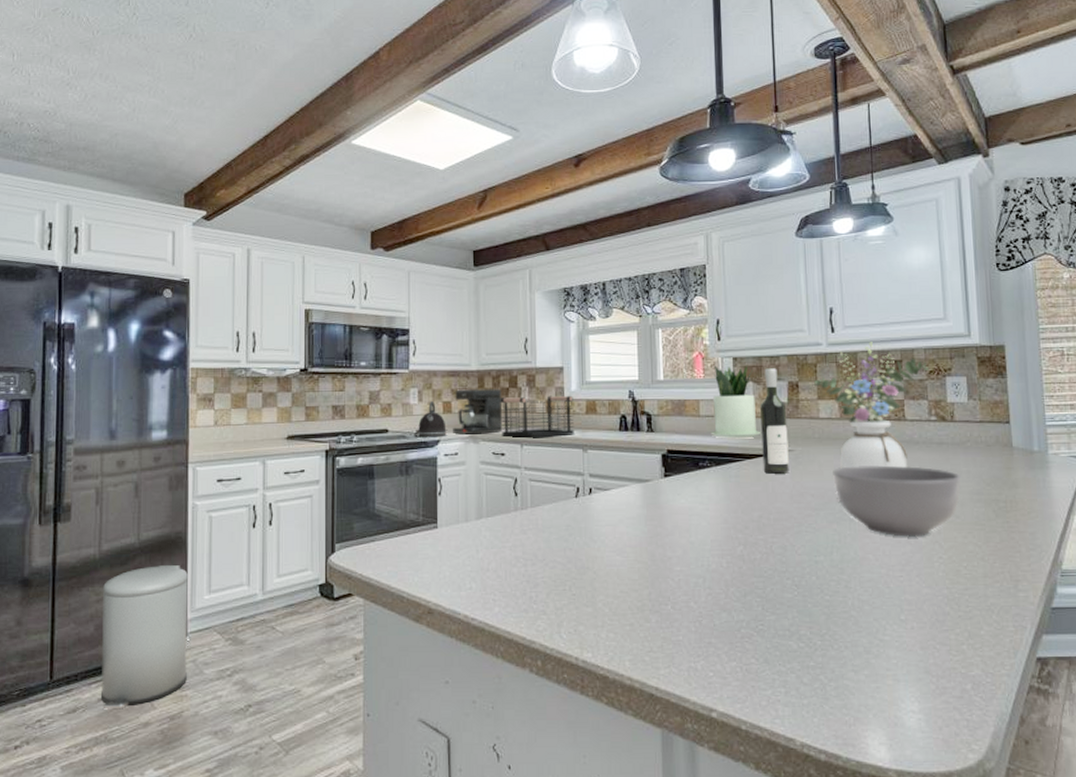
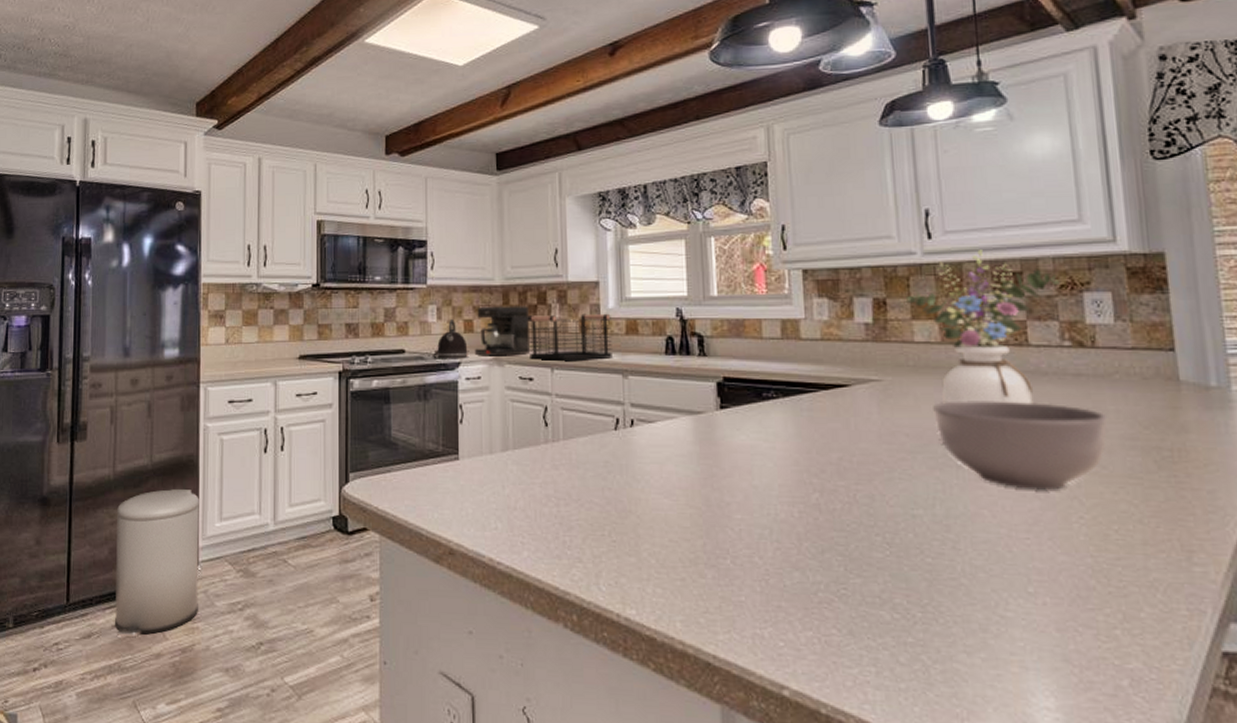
planter: present [711,365,762,438] -> none [776,278,840,364]
bottle: present [759,368,789,474] -> none [837,282,876,408]

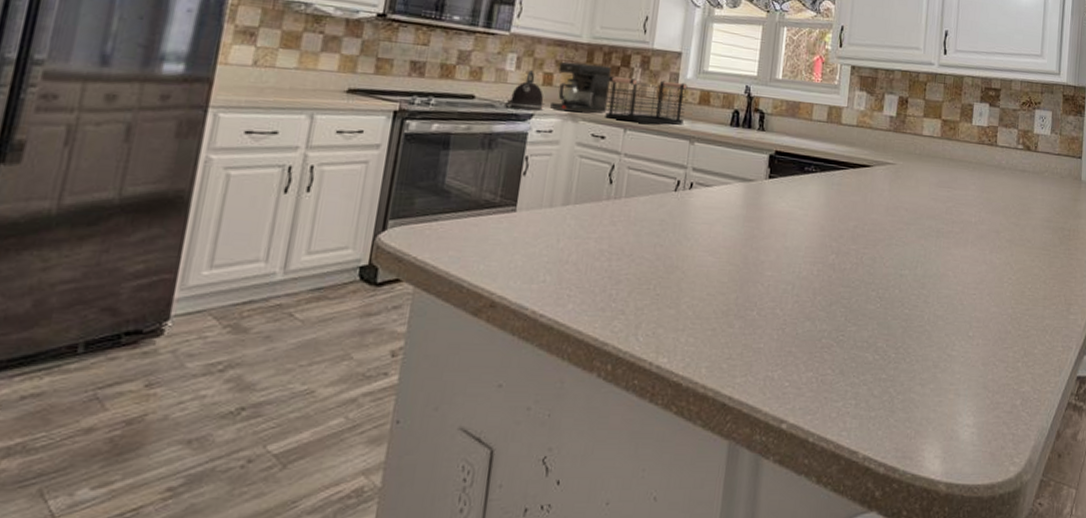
pedal bin: present [115,489,199,637] -> none [26,229,184,409]
bouquet: present [905,250,1061,404] -> none [921,68,1024,191]
bowl: present [933,400,1108,490] -> none [927,184,1037,257]

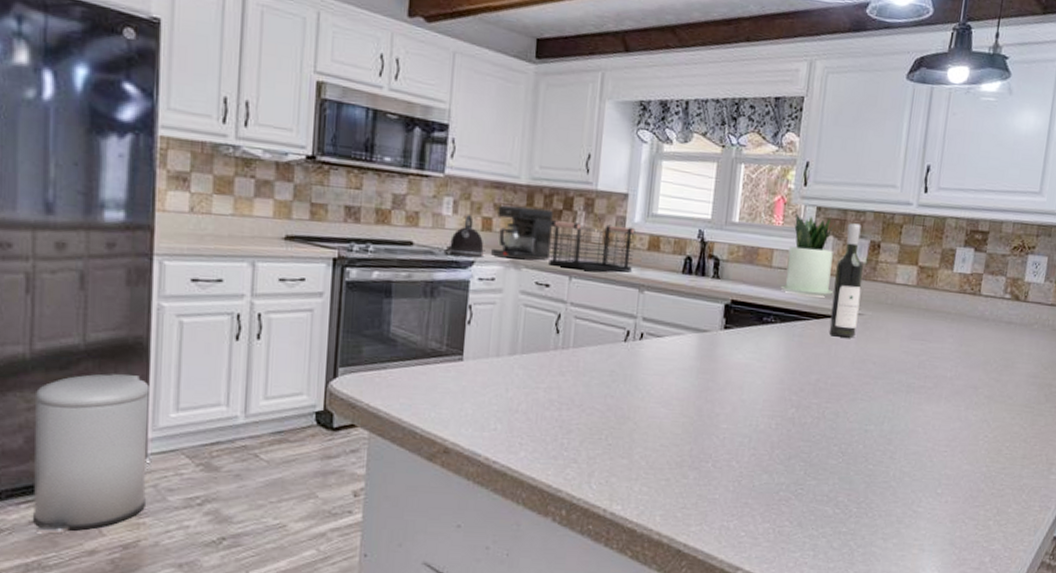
pedal bin: none [26,229,184,409] -> present [33,374,149,533]
planter: none [820,71,868,147] -> present [780,213,836,297]
bottle: none [864,80,894,186] -> present [828,223,864,338]

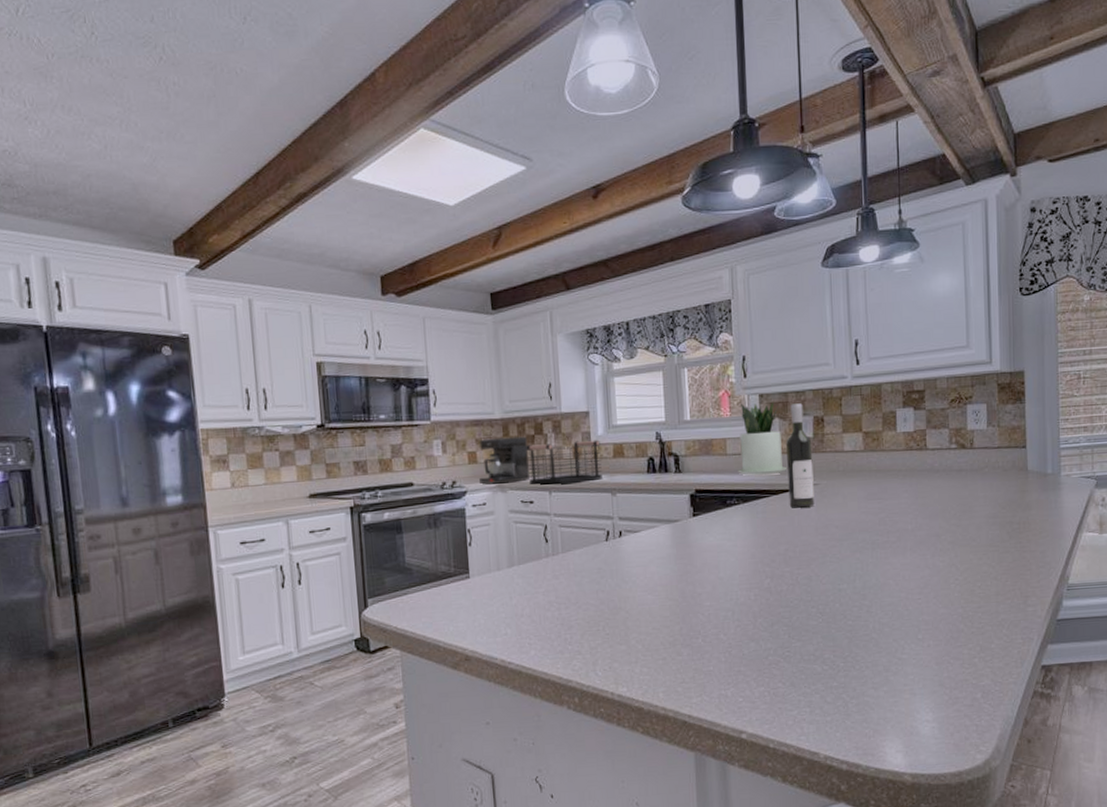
pedal bin: present [33,374,149,533] -> none [133,629,229,770]
kettle: present [448,215,484,258] -> none [443,452,474,489]

